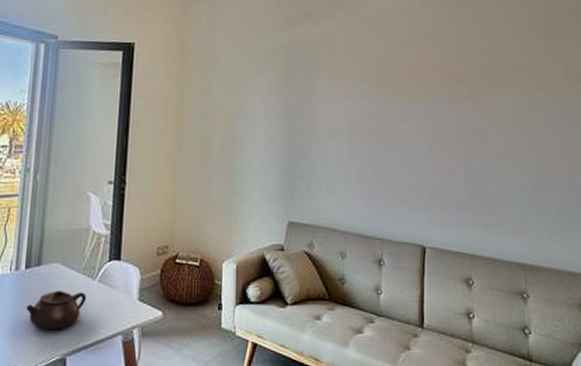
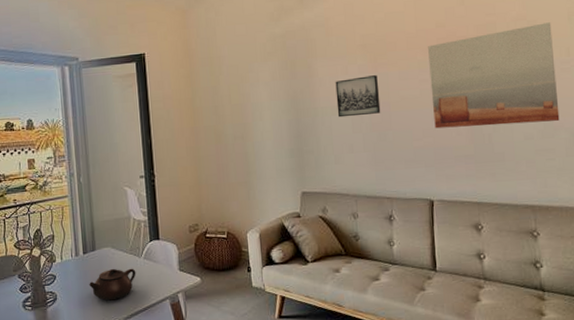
wall art: none [334,102,380,145] -> present [335,75,381,118]
wall art: none [430,74,553,176] -> present [427,22,560,129]

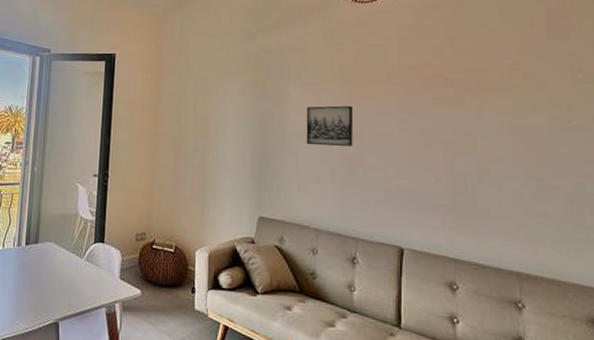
teapot: present [89,268,136,301] -> none [26,264,76,299]
wall art: present [427,22,560,129] -> none [409,75,556,183]

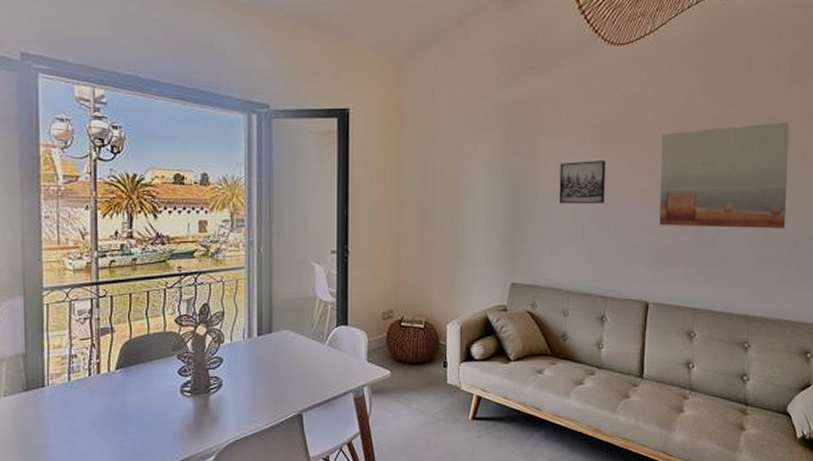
wall art: none [409,75,556,183] -> present [659,122,790,228]

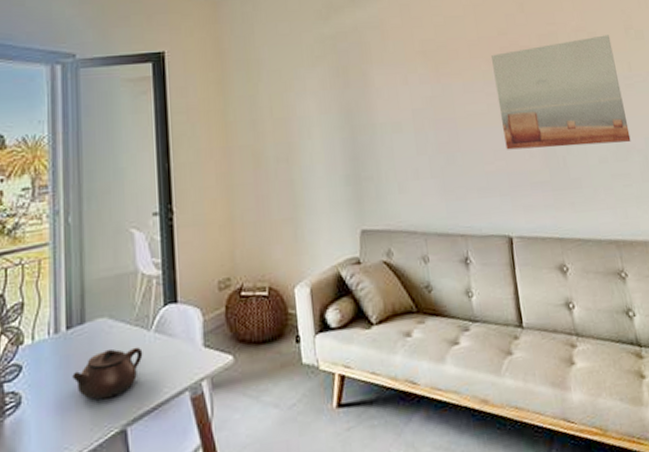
teapot: none [262,354,318,391] -> present [72,346,143,400]
wall art: present [558,161,606,204] -> none [394,86,447,136]

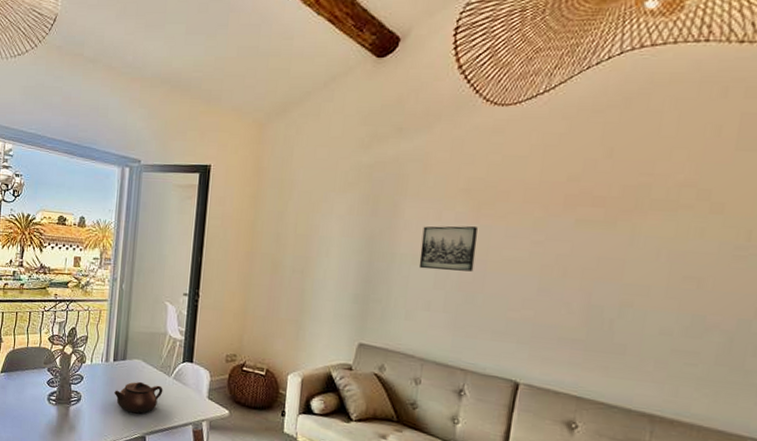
wall art: none [394,86,447,136] -> present [418,226,478,272]
wall art: present [490,35,631,150] -> none [539,194,733,319]

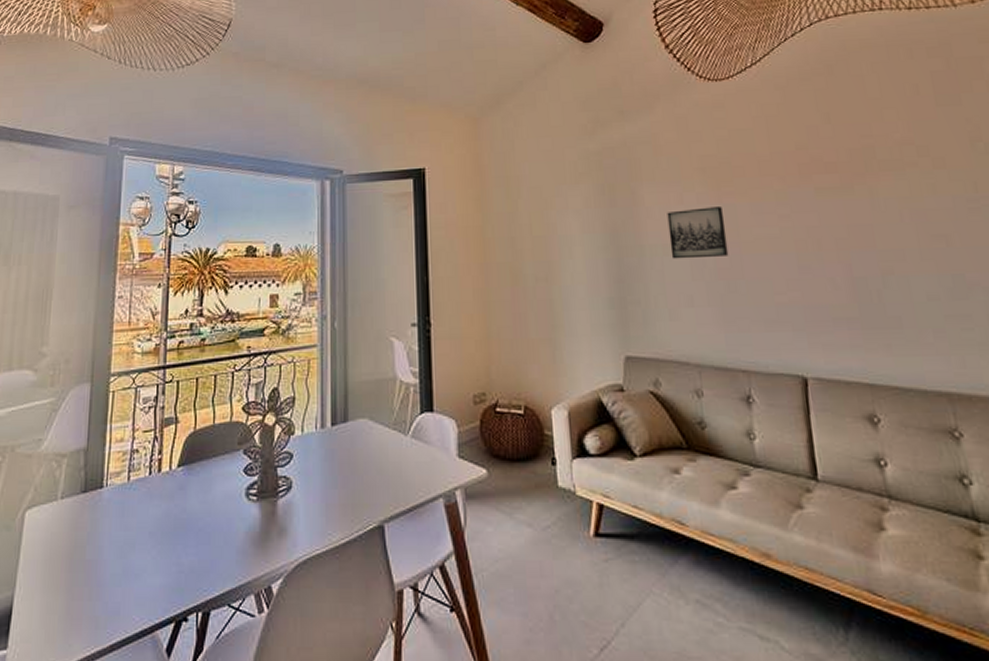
teapot: present [114,381,163,414] -> none [336,448,400,494]

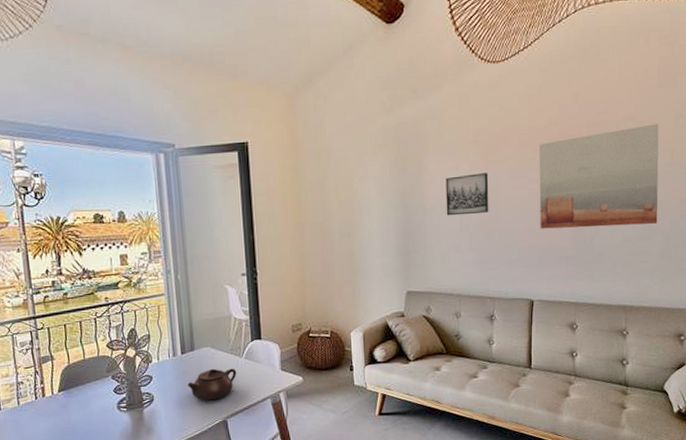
teapot: none [336,448,400,494] -> present [188,368,237,401]
wall art: none [785,149,974,280] -> present [538,124,659,229]

